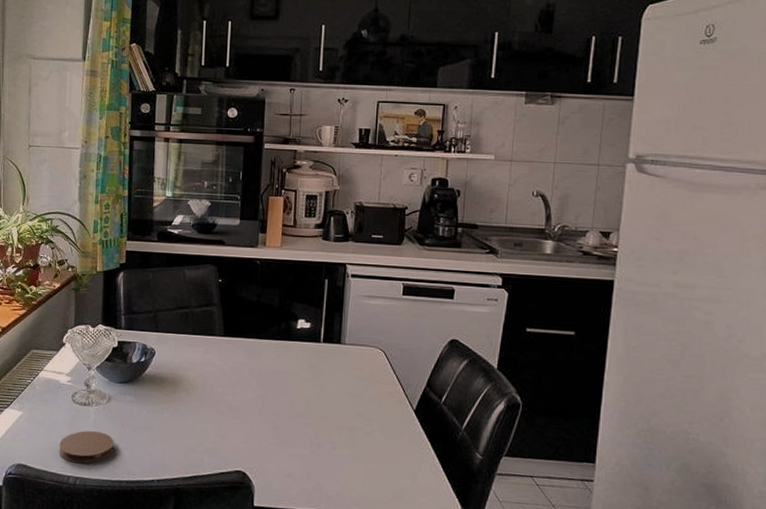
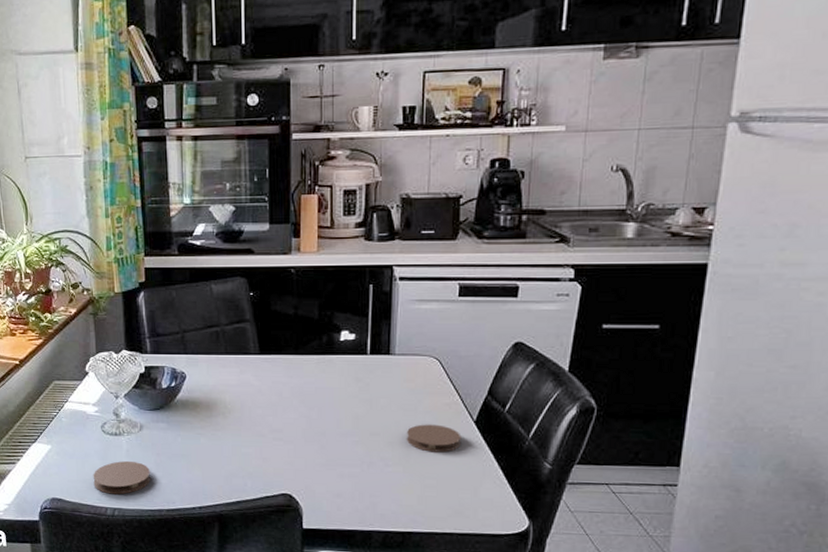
coaster: none [352,410,402,439] -> present [406,424,462,453]

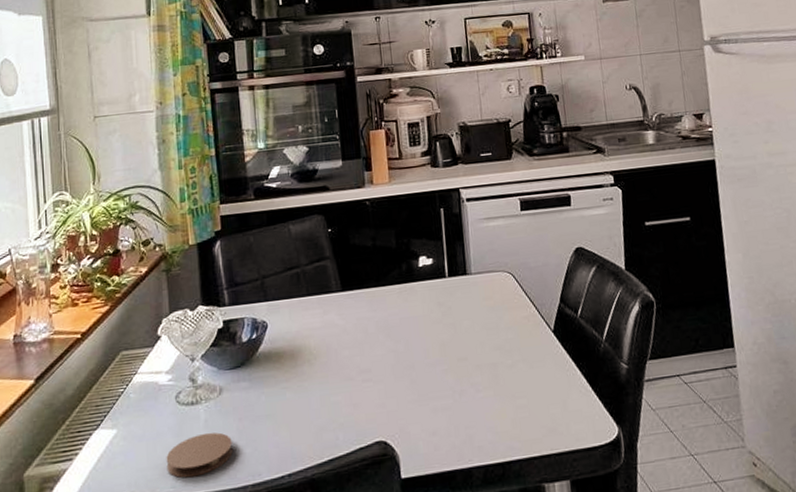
coaster: present [406,424,462,453] -> none [492,339,544,370]

